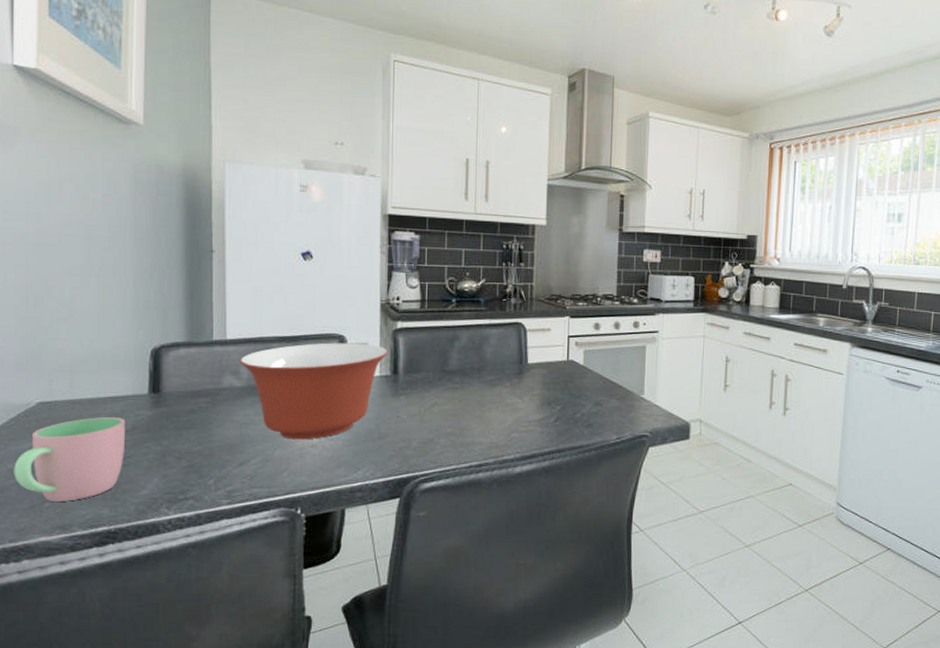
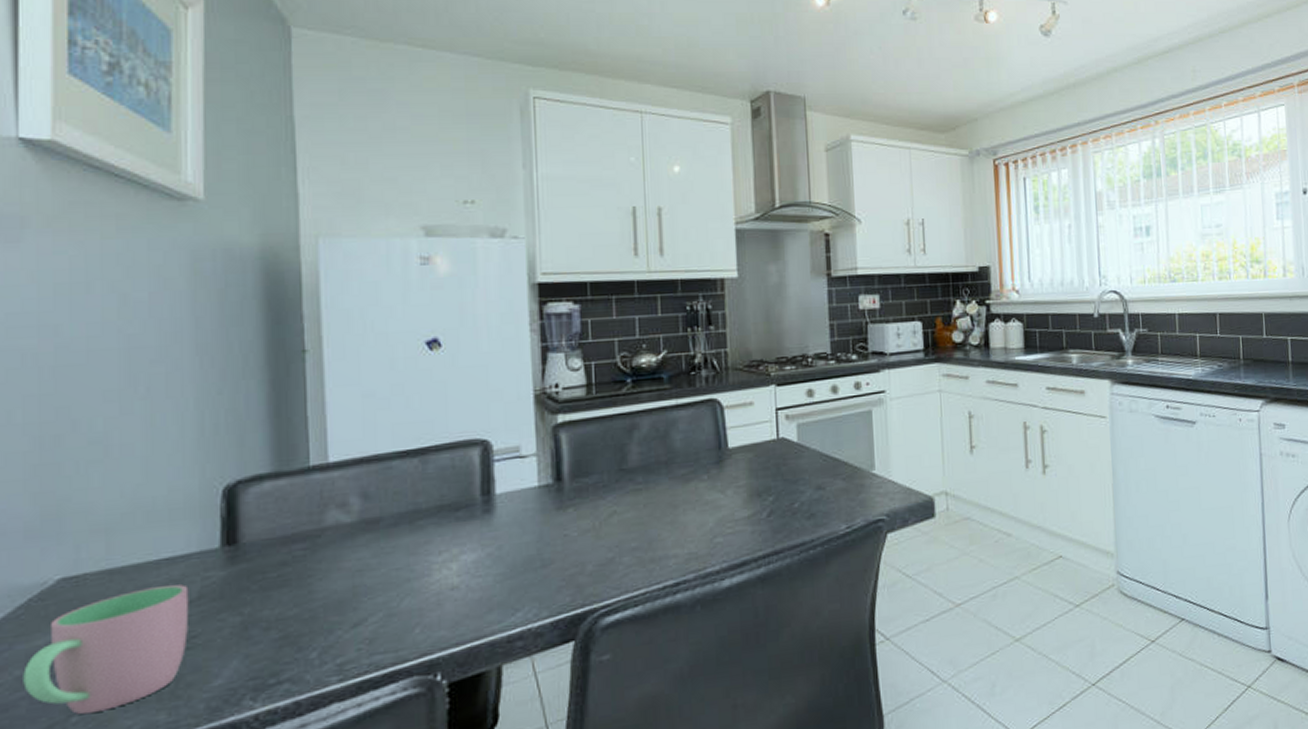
mixing bowl: present [239,342,389,440] -> none [348,447,549,584]

